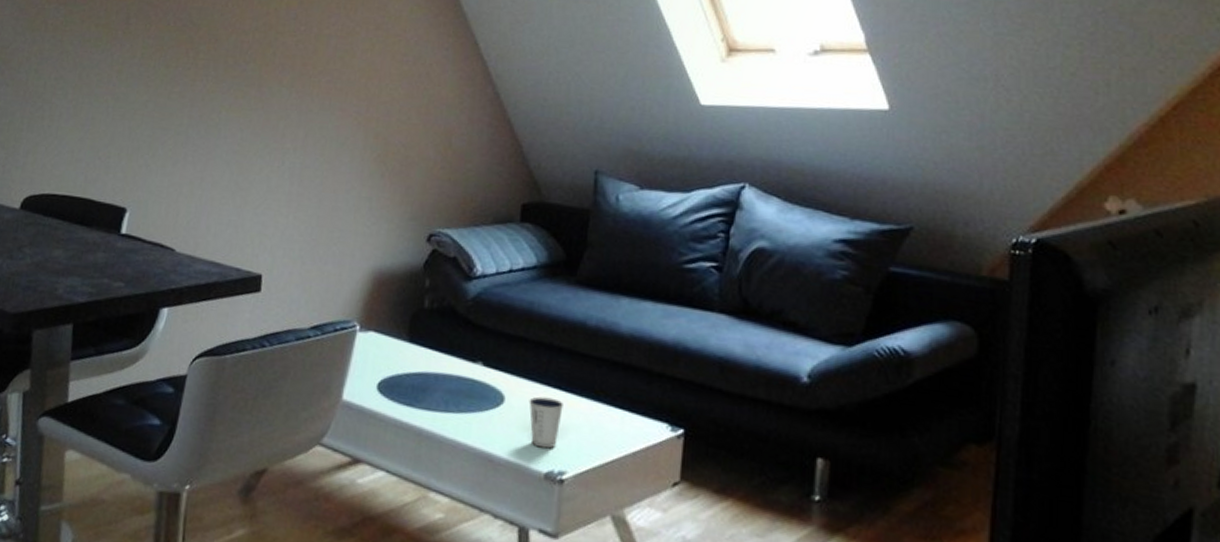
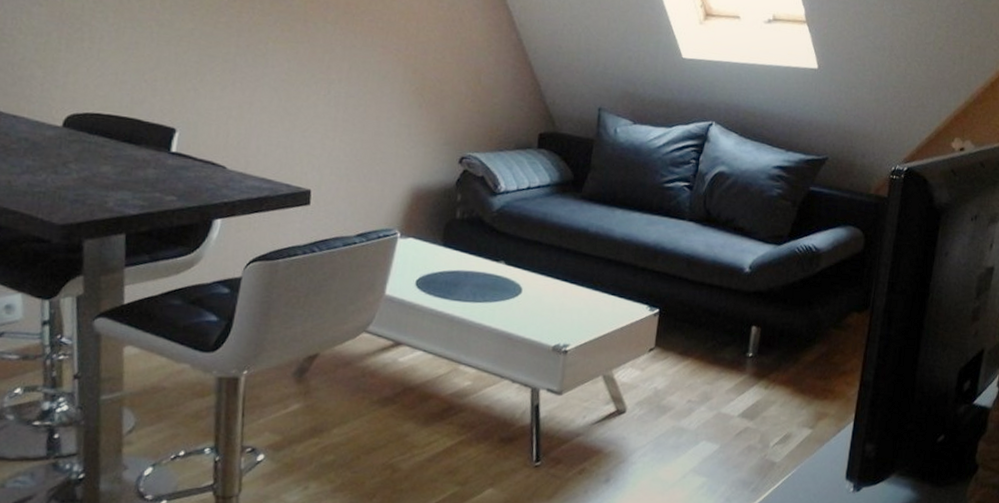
dixie cup: present [529,396,563,449] -> none [541,287,569,327]

